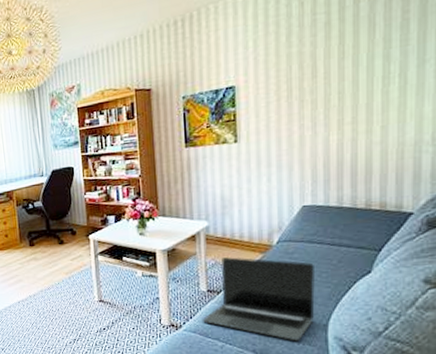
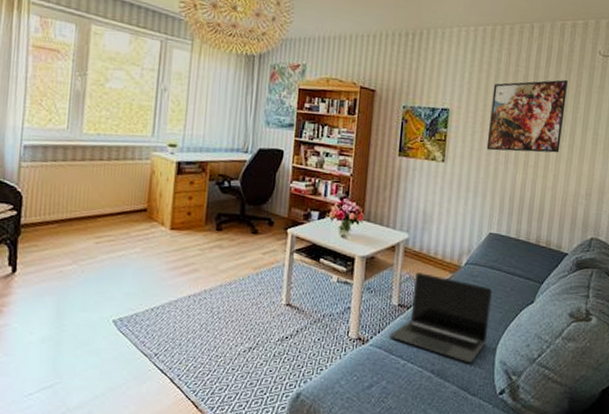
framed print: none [286,11,388,118] -> present [486,80,568,153]

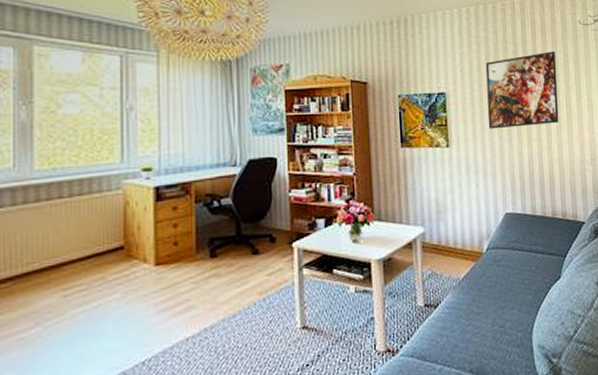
laptop: present [389,271,493,364] -> none [419,265,522,355]

